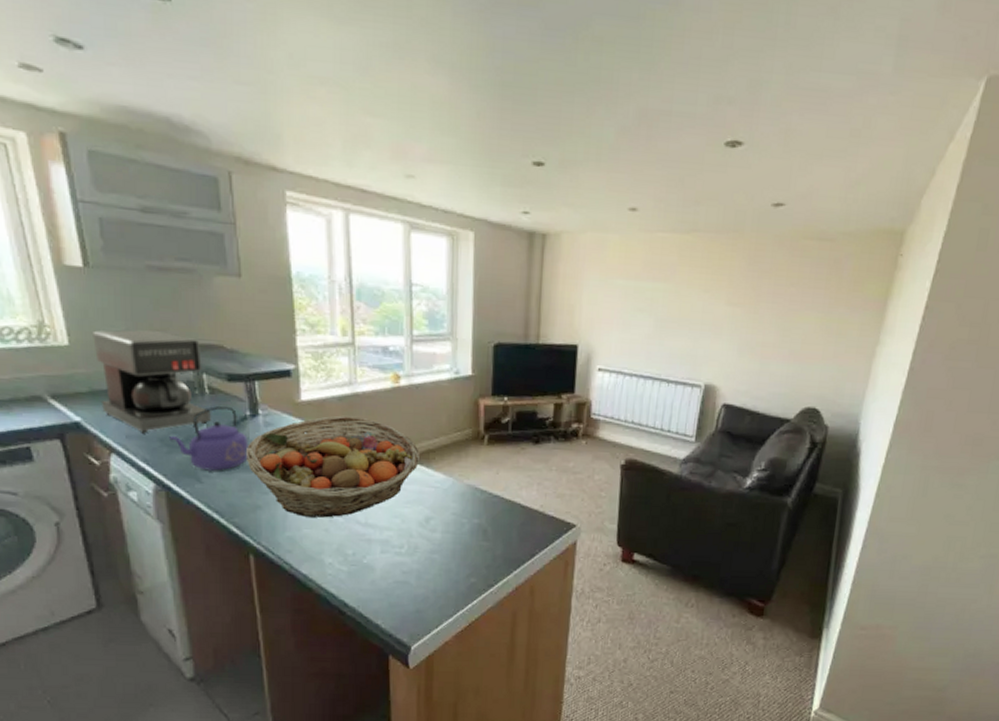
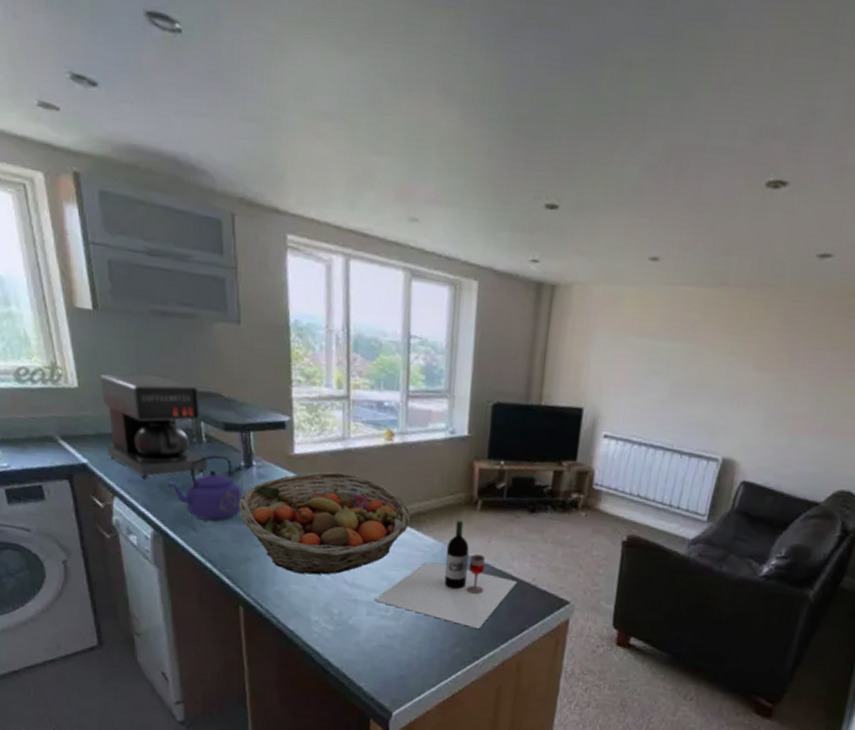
wine bottle: none [388,455,526,557] -> present [374,520,517,629]

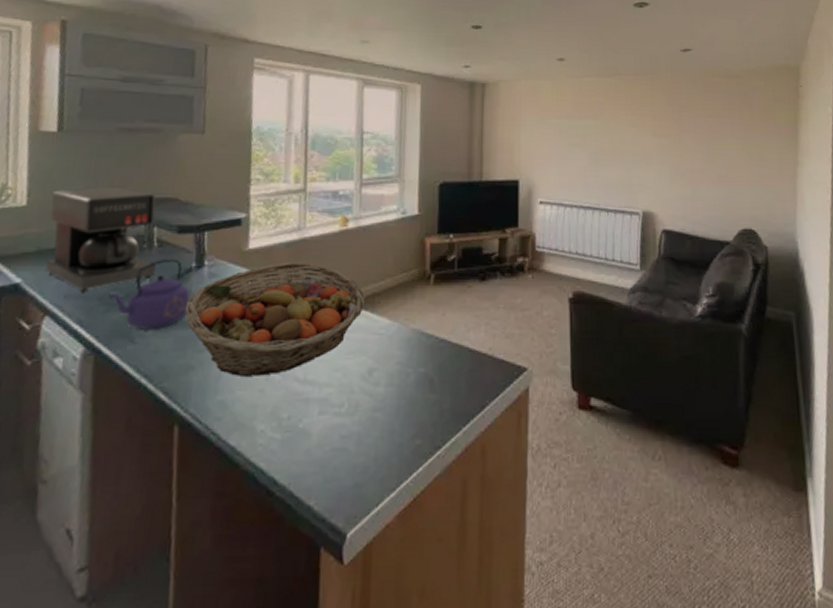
wine bottle: present [374,520,517,629] -> none [327,296,474,412]

